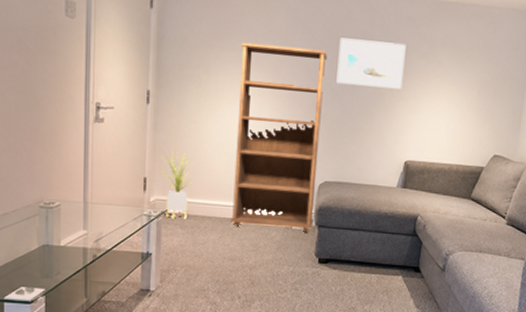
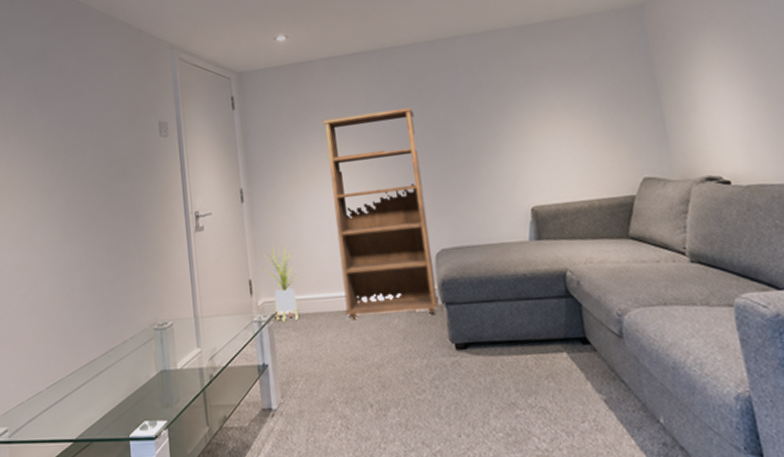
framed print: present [336,38,406,89] -> none [423,79,506,138]

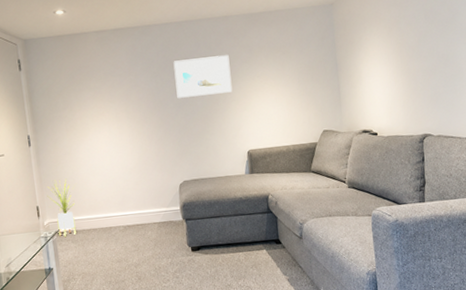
bookcase: present [322,107,440,319] -> none [94,74,181,233]
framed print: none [423,79,506,138] -> present [173,55,233,98]

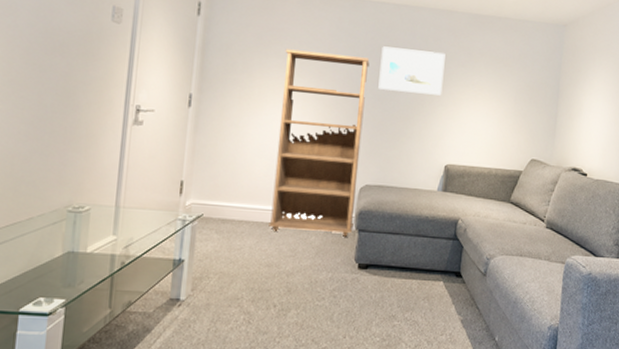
house plant: present [47,178,76,237] -> none [197,153,230,224]
bookcase: none [94,74,181,233] -> present [269,49,370,237]

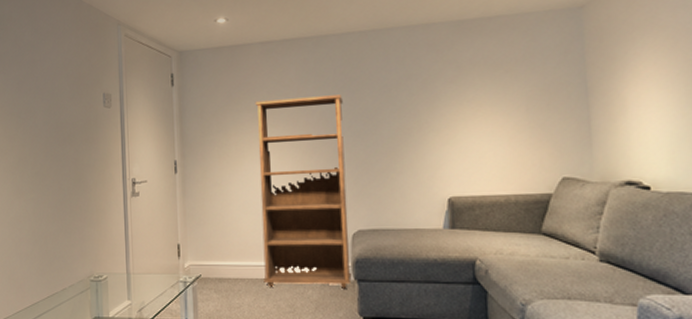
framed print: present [378,46,446,96] -> none [354,72,431,125]

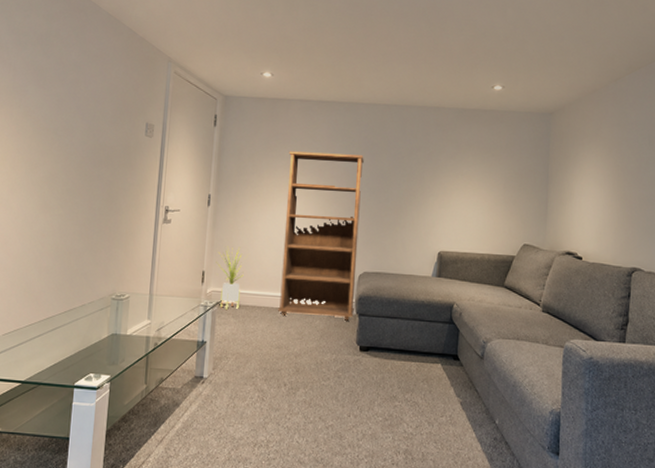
house plant: none [190,214,222,284] -> present [216,246,244,310]

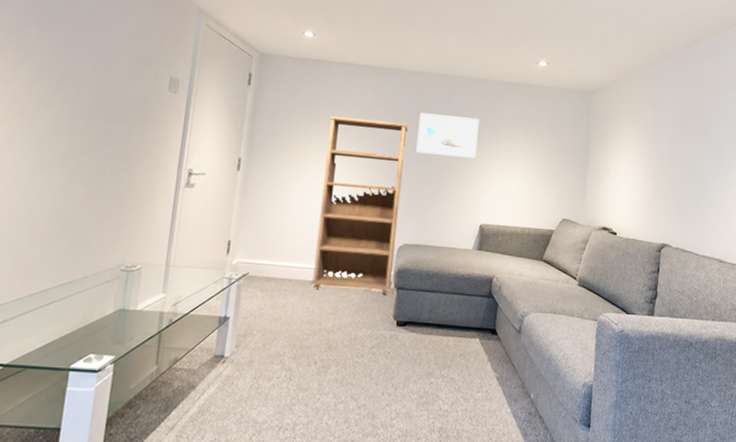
house plant: present [216,246,244,310] -> none [244,214,275,282]
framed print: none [373,144,435,186] -> present [416,112,479,158]

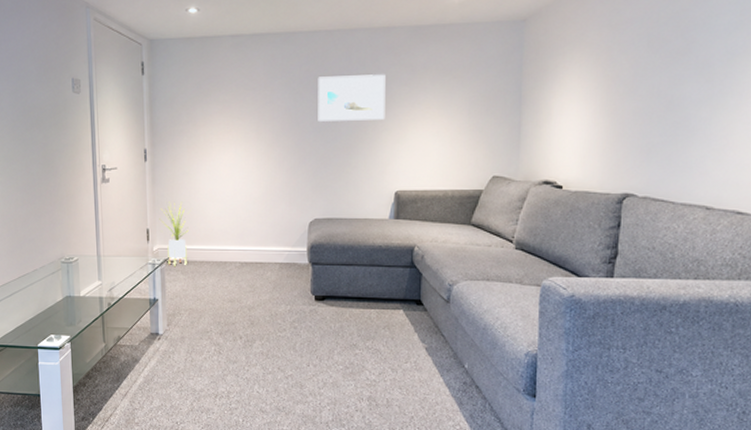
house plant: none [244,214,275,282] -> present [159,201,189,266]
bookcase: present [311,115,408,295] -> none [223,91,307,271]

